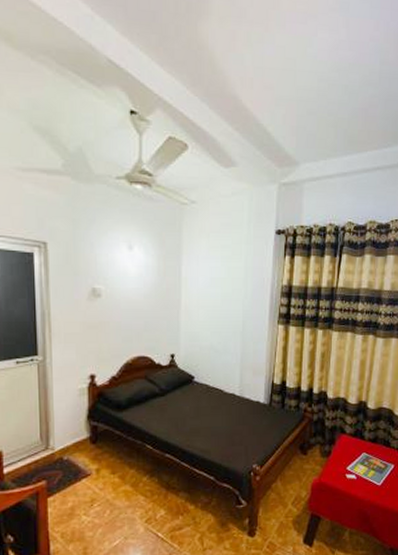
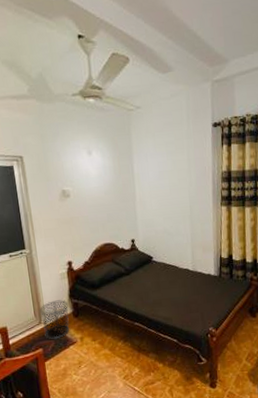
waste bin: none [47,421,86,470] -> present [39,300,70,340]

